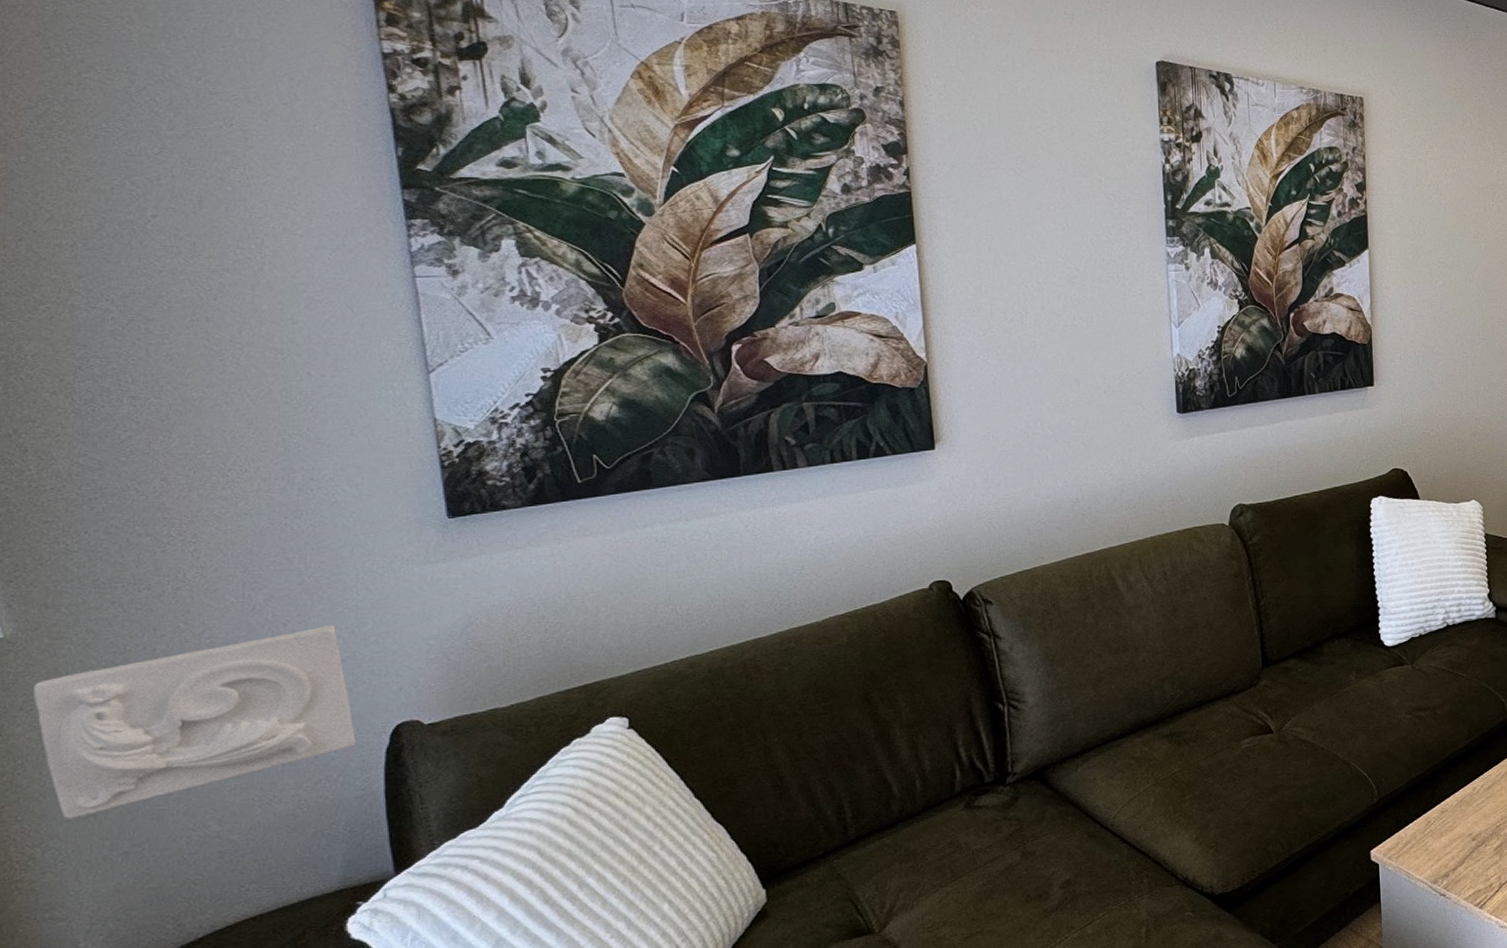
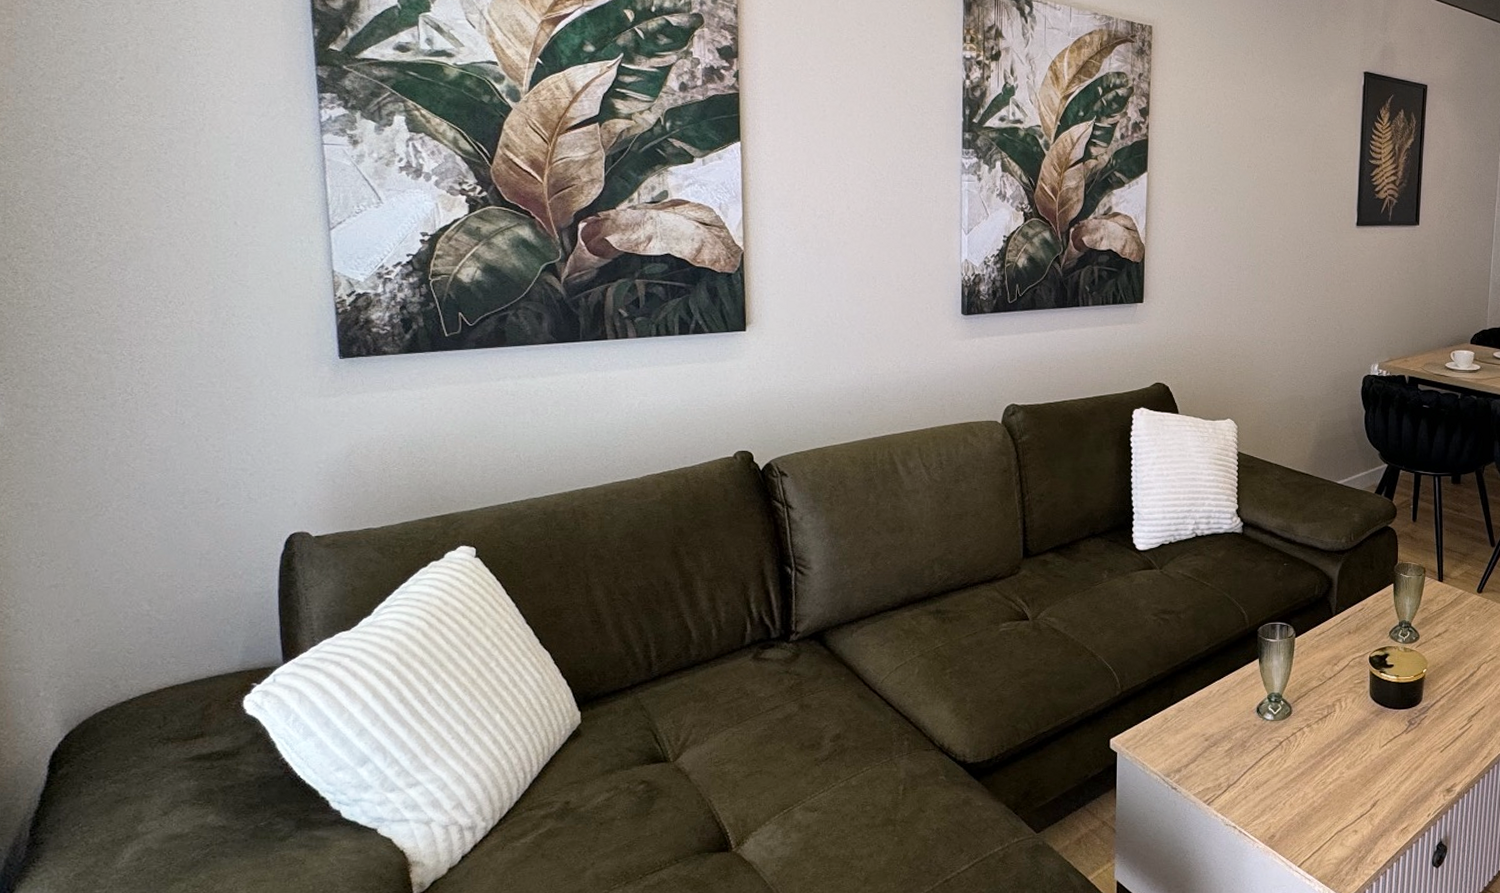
wall ornament: present [34,625,356,819] -> none [14,443,258,587]

